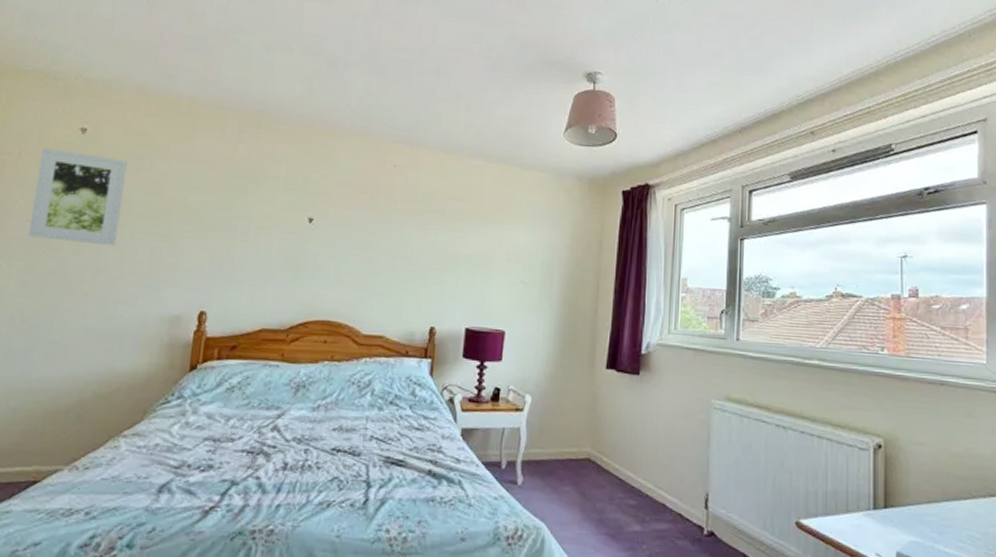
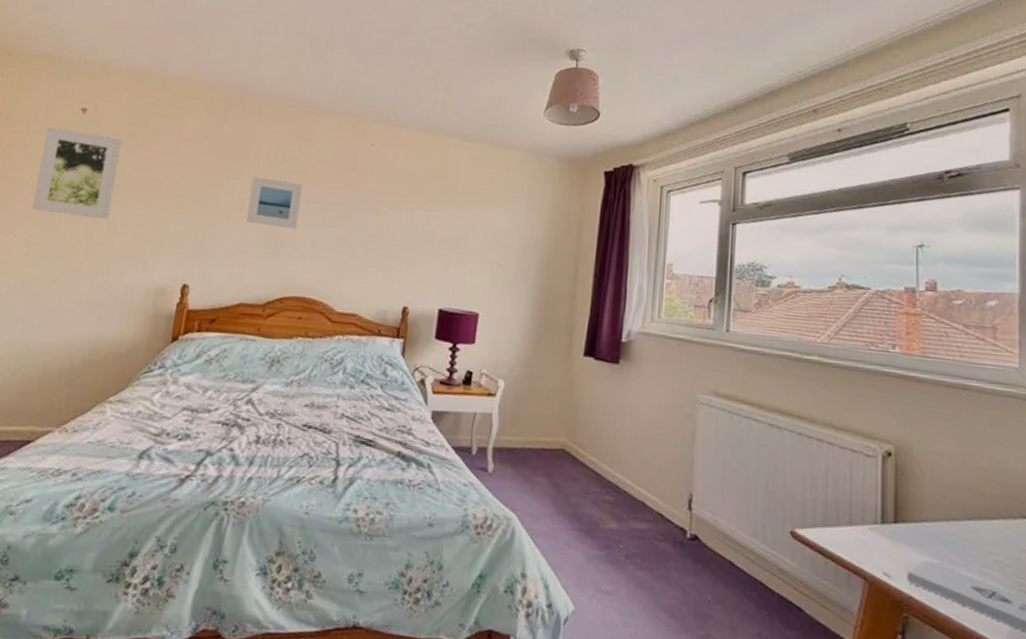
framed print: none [266,198,324,252] -> present [247,176,303,230]

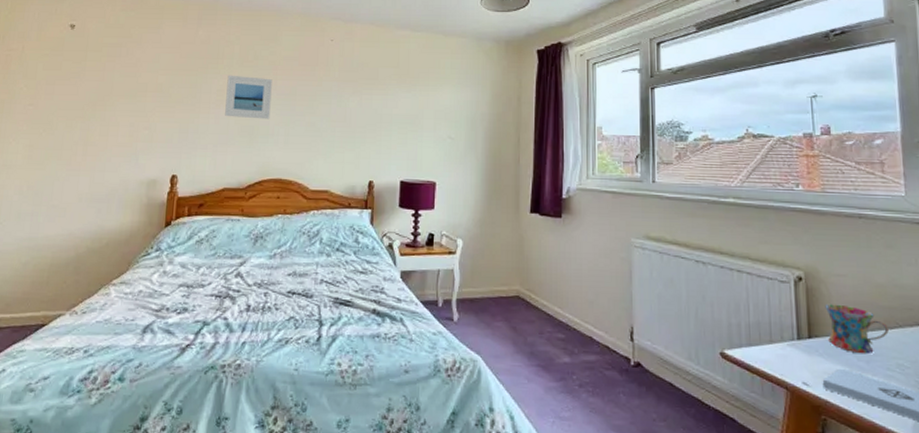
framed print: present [31,126,122,220] -> none [31,43,108,123]
mug: none [916,485,988,546] -> present [825,304,889,354]

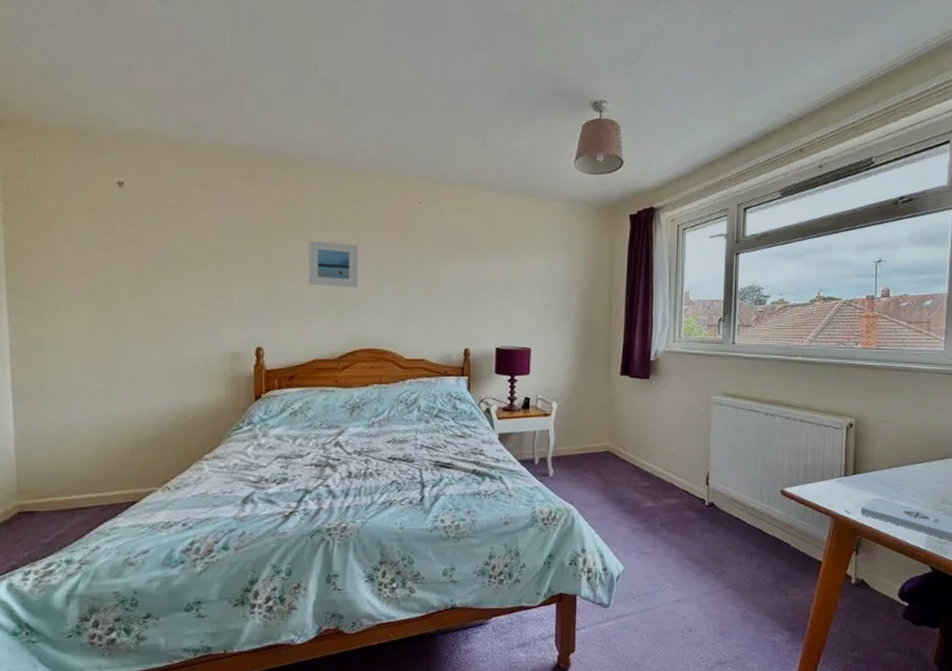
mug: present [825,304,889,354] -> none [869,445,917,485]

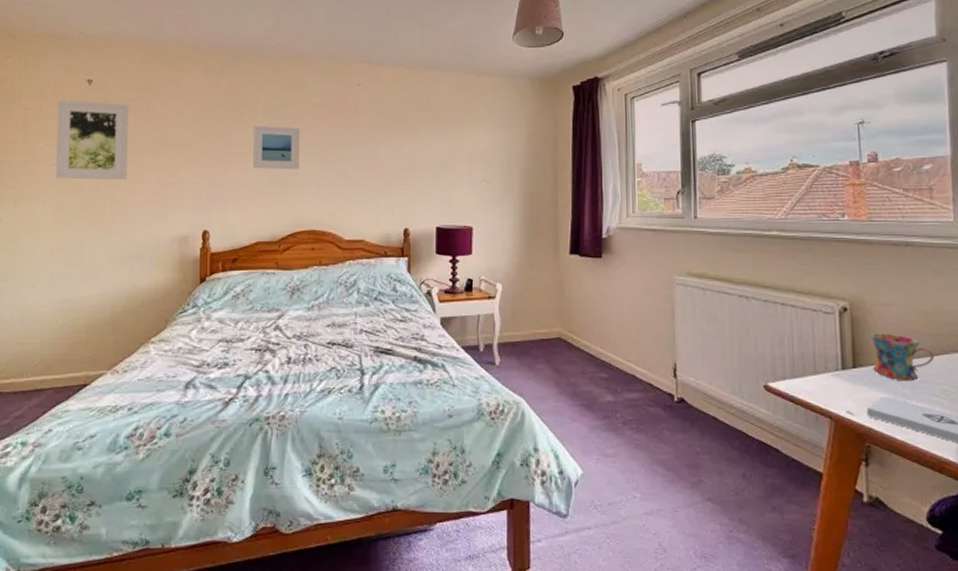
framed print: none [84,202,170,293] -> present [55,100,129,180]
mug: none [869,445,917,485] -> present [870,333,934,382]

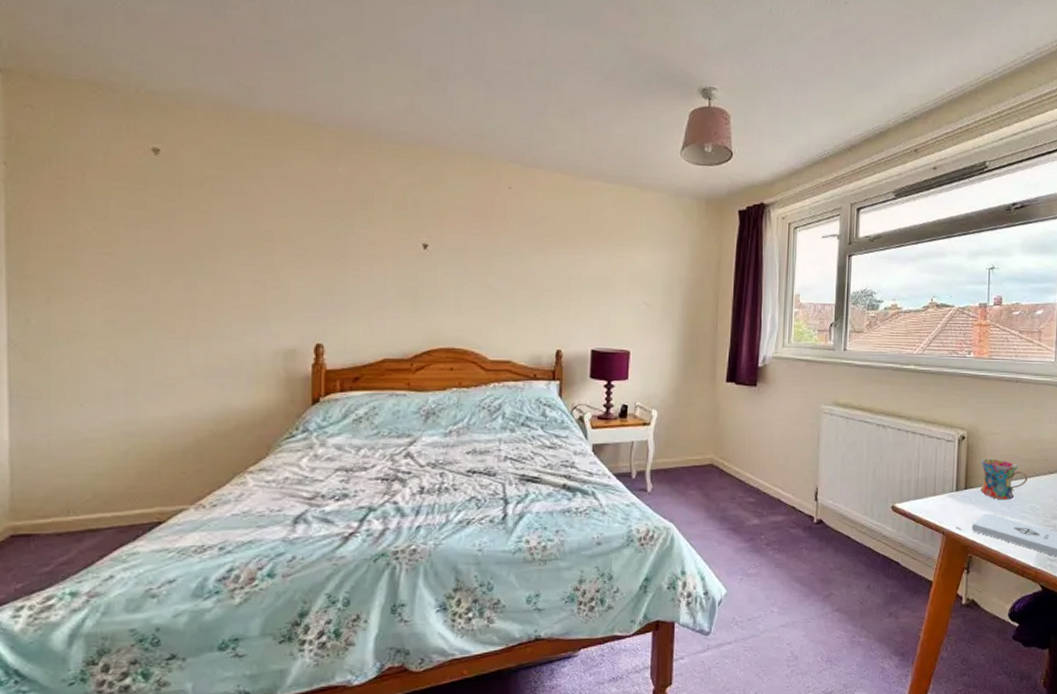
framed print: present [55,100,129,180] -> none [108,170,213,279]
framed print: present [253,125,300,170] -> none [380,224,438,280]

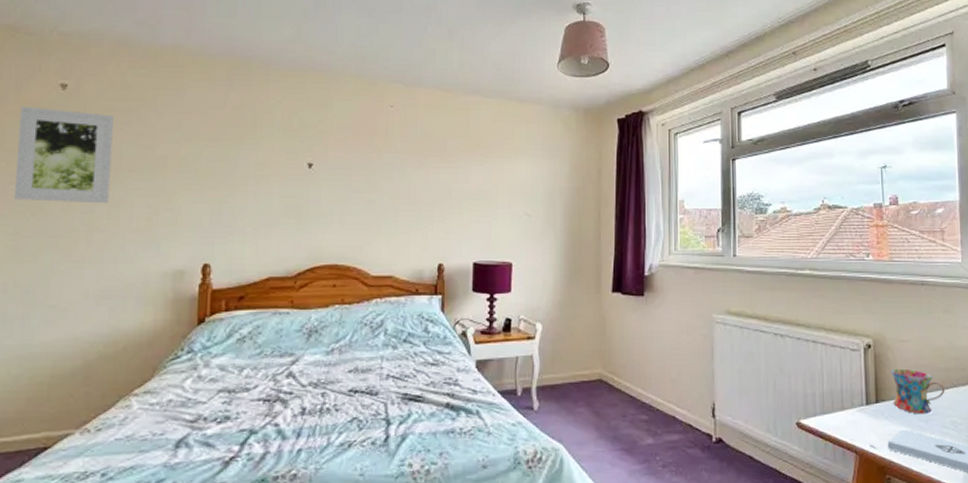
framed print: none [108,170,213,279] -> present [13,106,114,204]

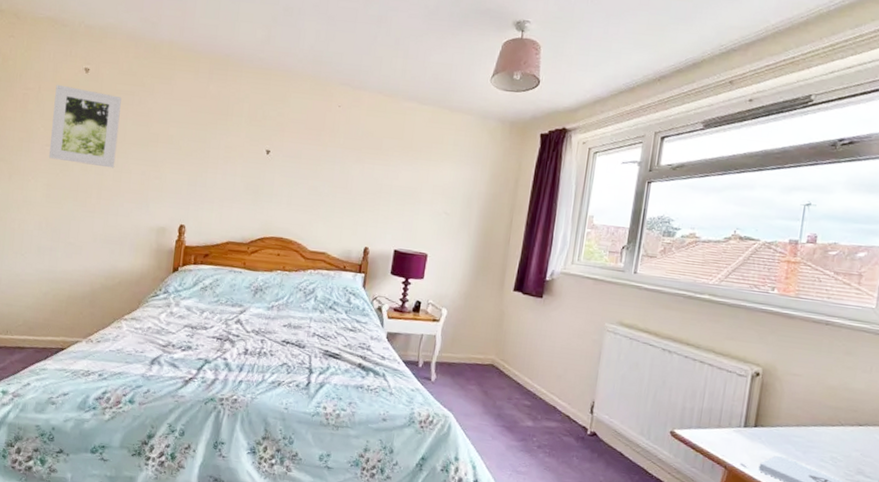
mug: present [890,368,945,415] -> none [772,398,831,446]

